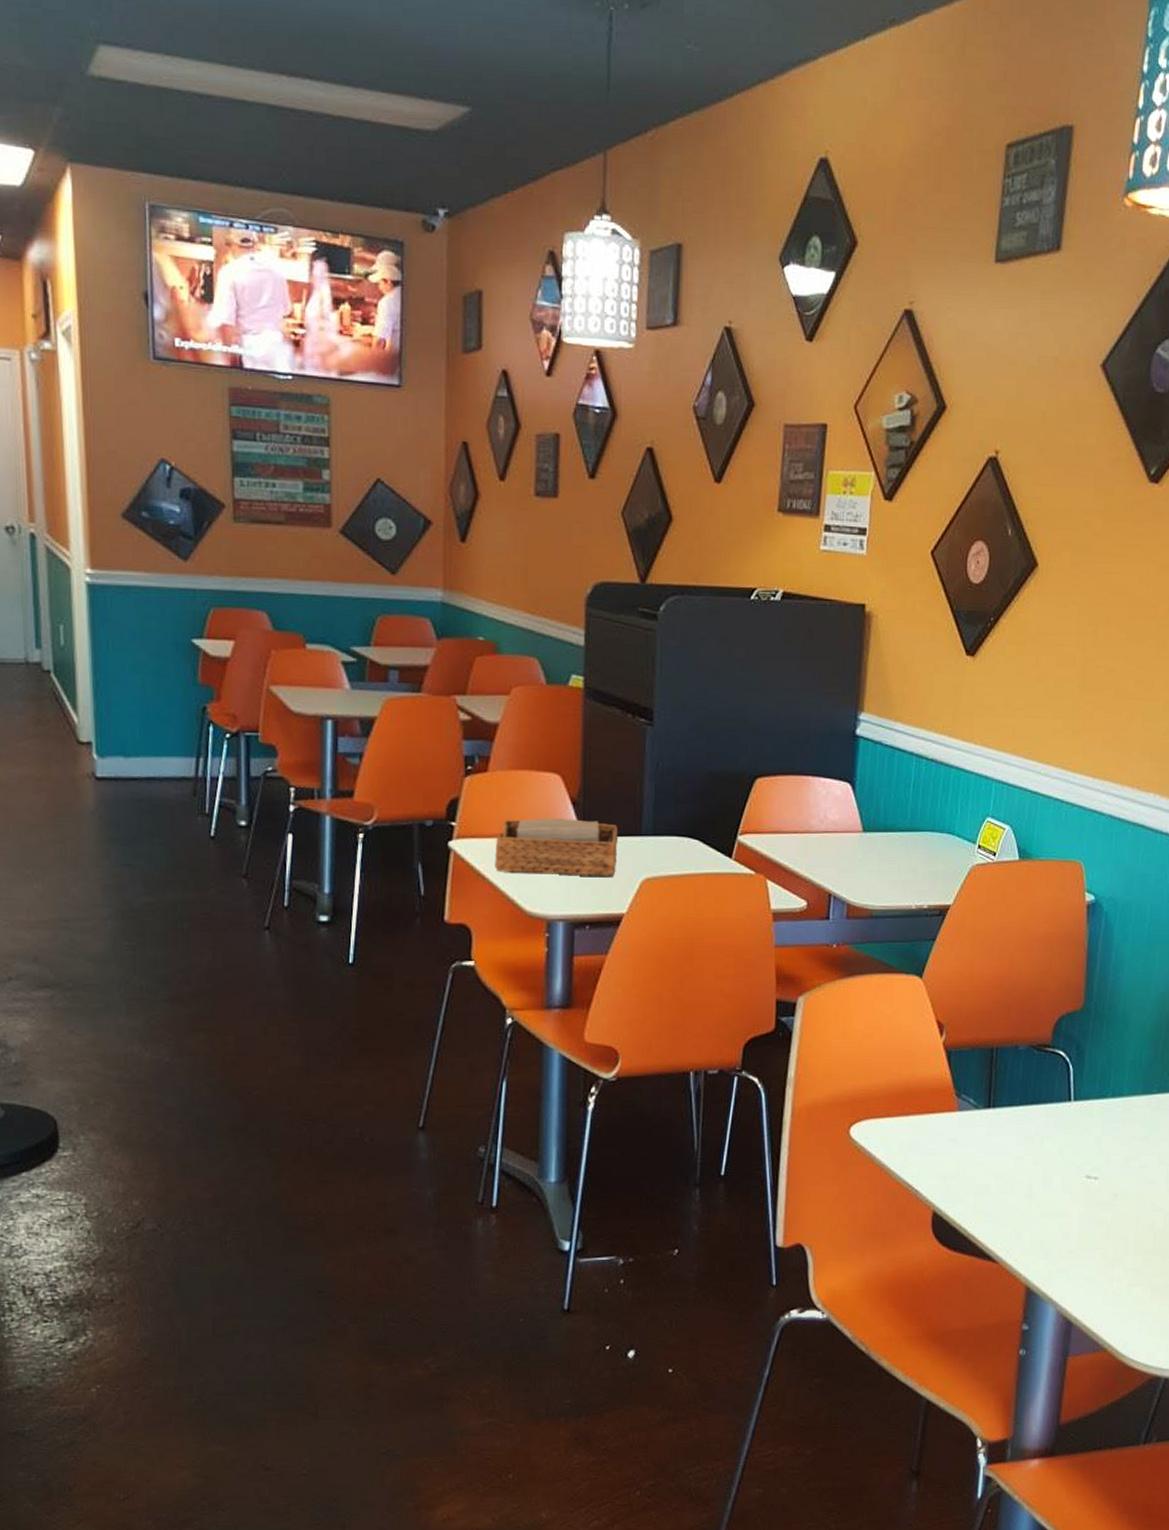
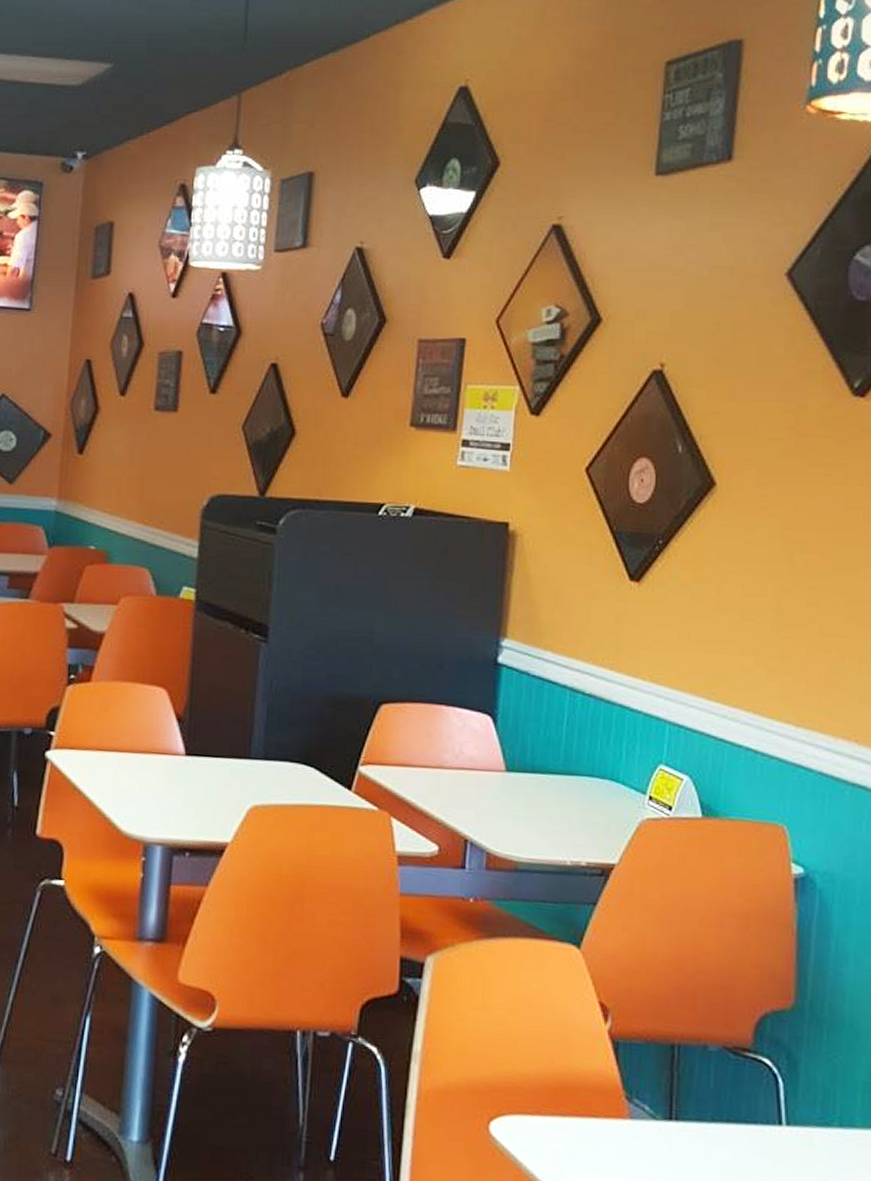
napkin holder: present [495,817,619,878] -> none [92,732,226,802]

